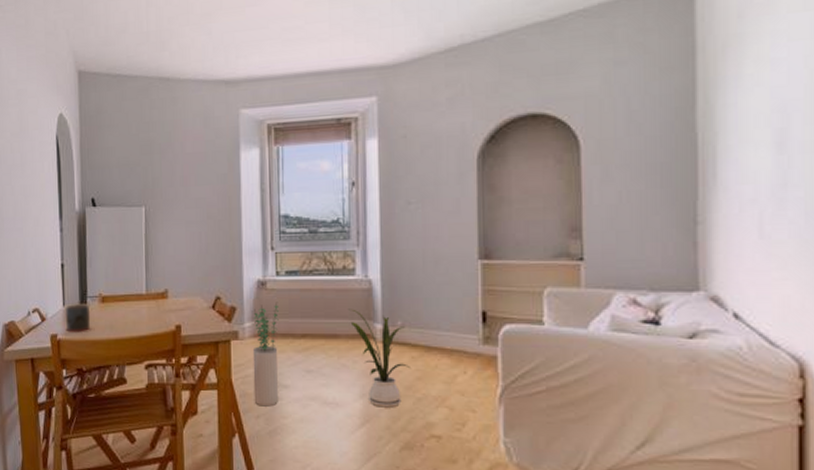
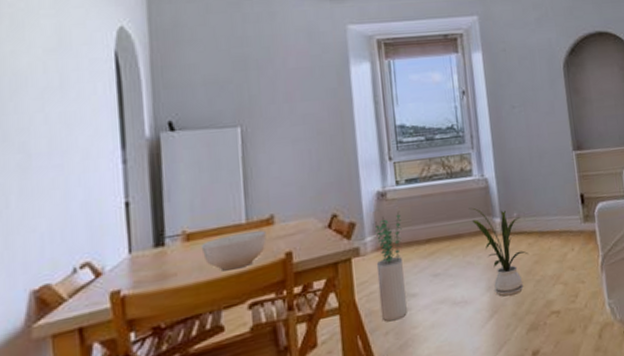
mug: present [65,304,91,332] -> none [131,246,171,285]
bowl: none [112,302,161,333] -> present [200,230,267,271]

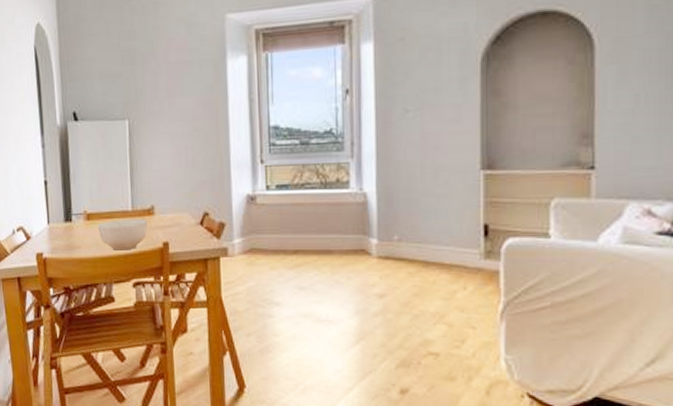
vase: present [374,211,407,322] -> none [242,217,270,324]
house plant: present [469,207,528,297] -> none [342,223,407,325]

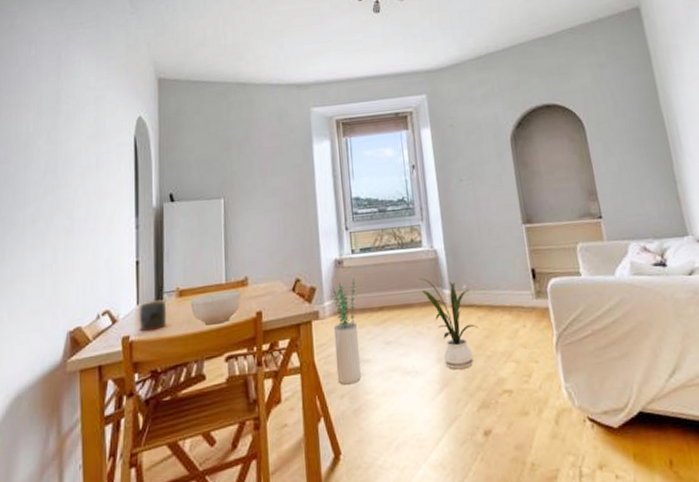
mug: none [49,222,76,251] -> present [139,300,167,332]
vase: none [242,217,270,324] -> present [332,278,361,385]
house plant: none [342,223,407,325] -> present [419,278,478,370]

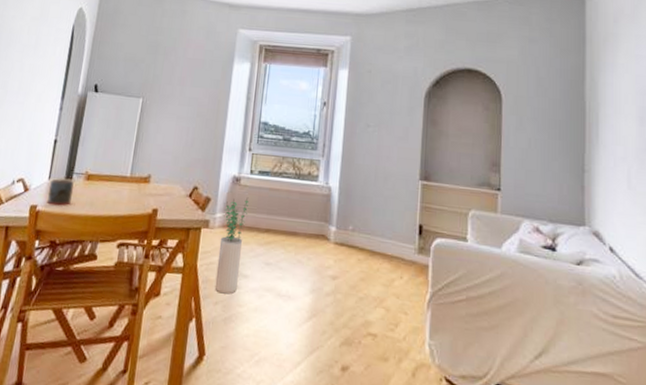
bowl: present [190,290,241,325] -> none [95,183,143,212]
house plant: present [419,278,478,370] -> none [309,210,356,305]

